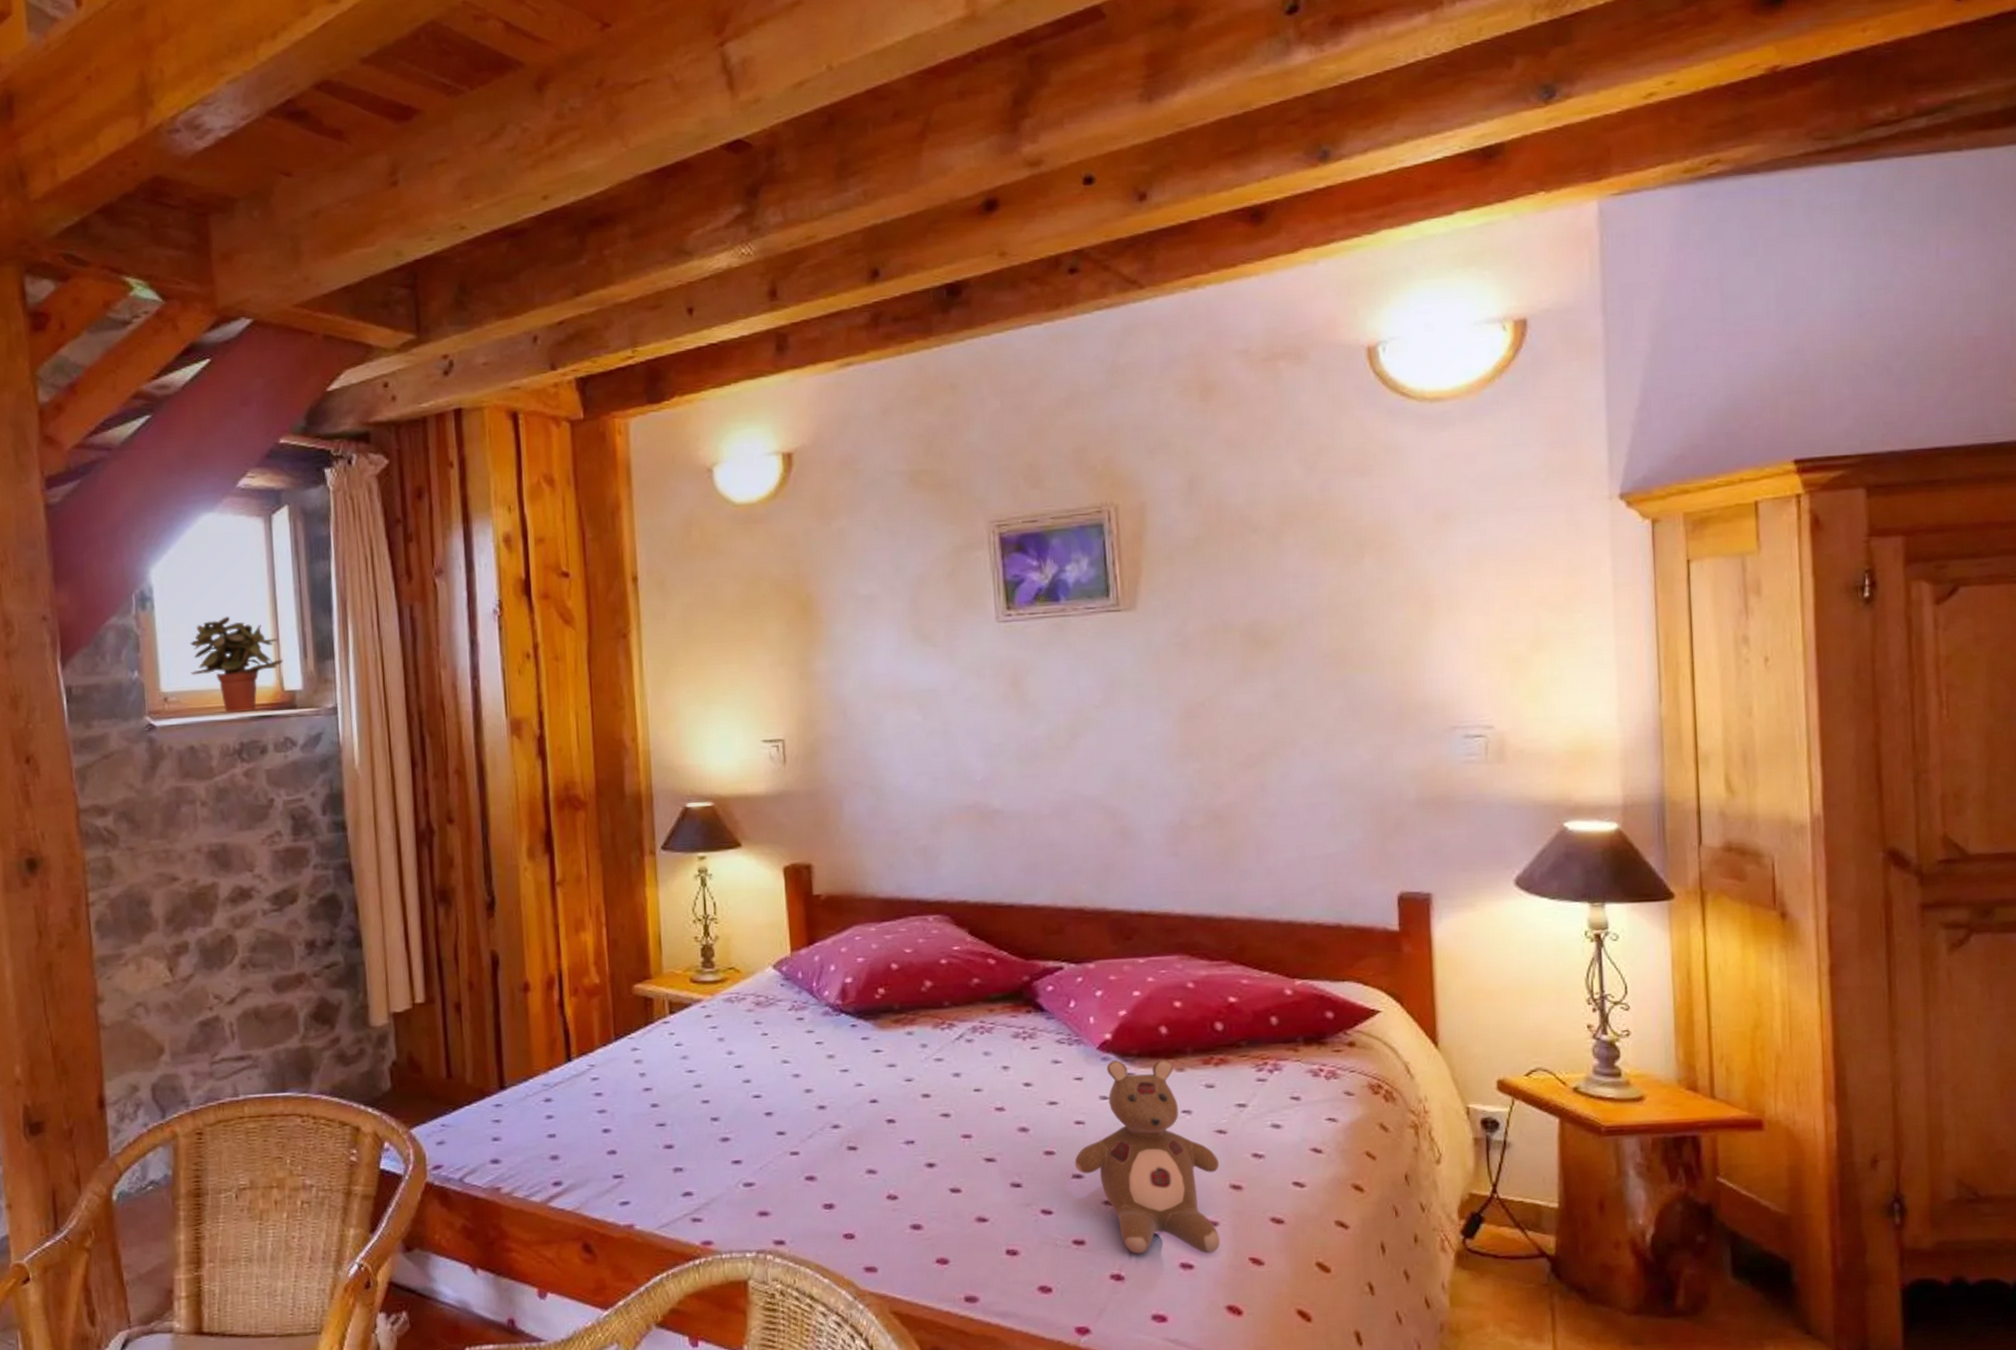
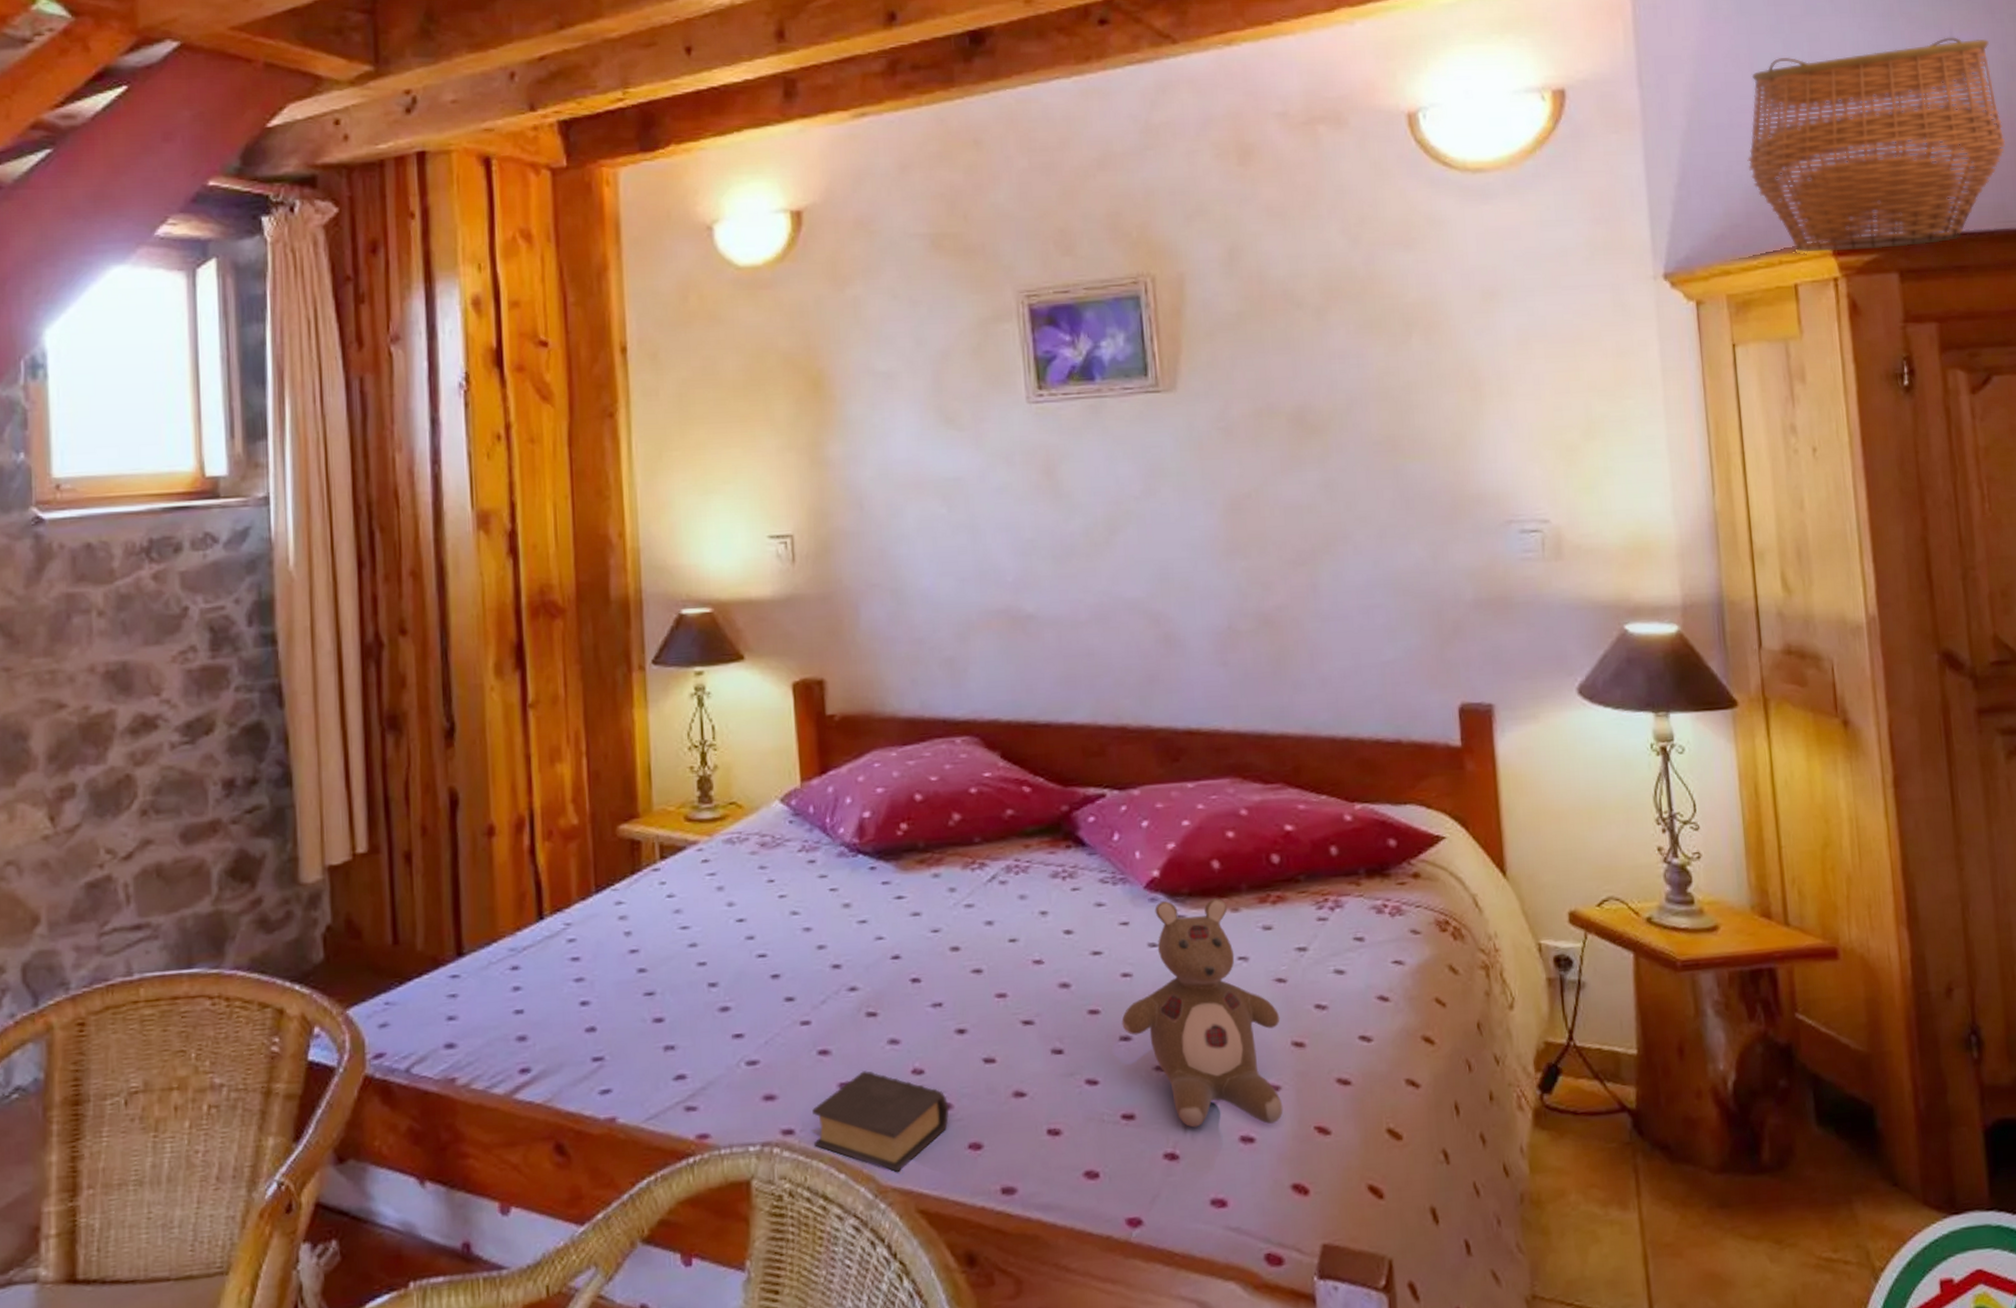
potted plant: present [189,616,283,713] -> none [89,388,205,503]
book: none [800,1195,920,1280] -> present [812,1071,949,1173]
basket: none [1712,253,1989,471] -> present [1747,37,2005,253]

